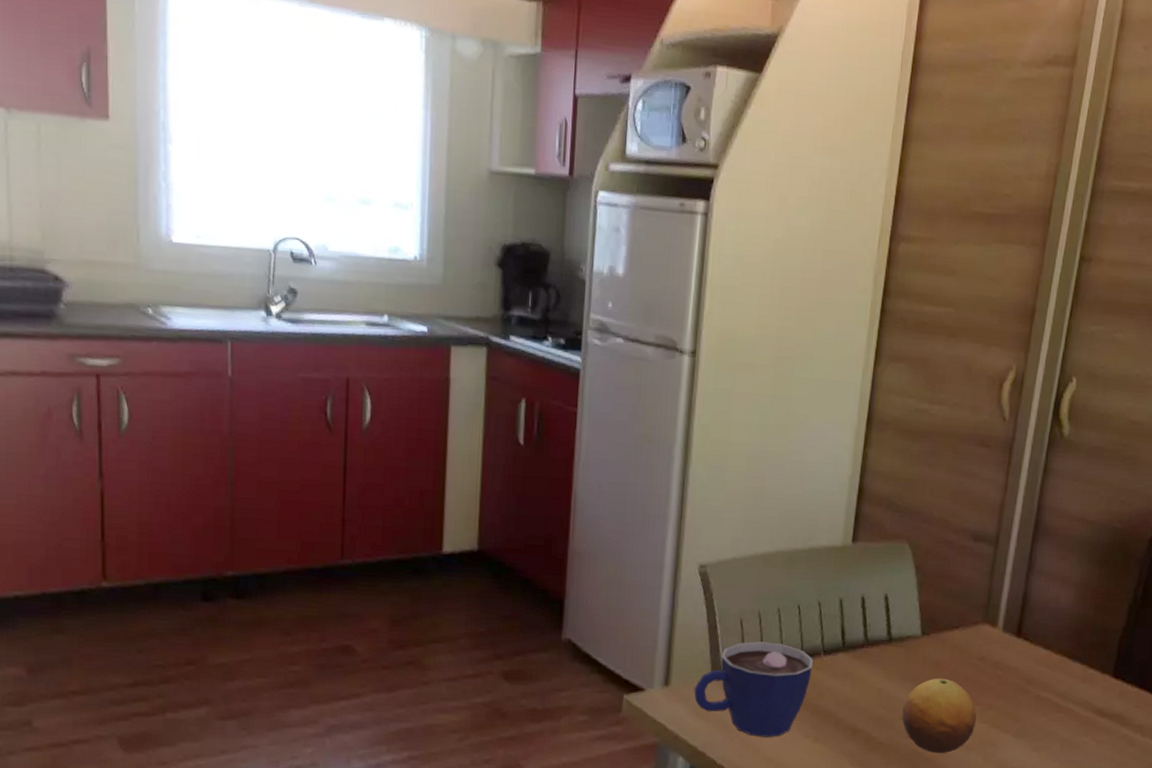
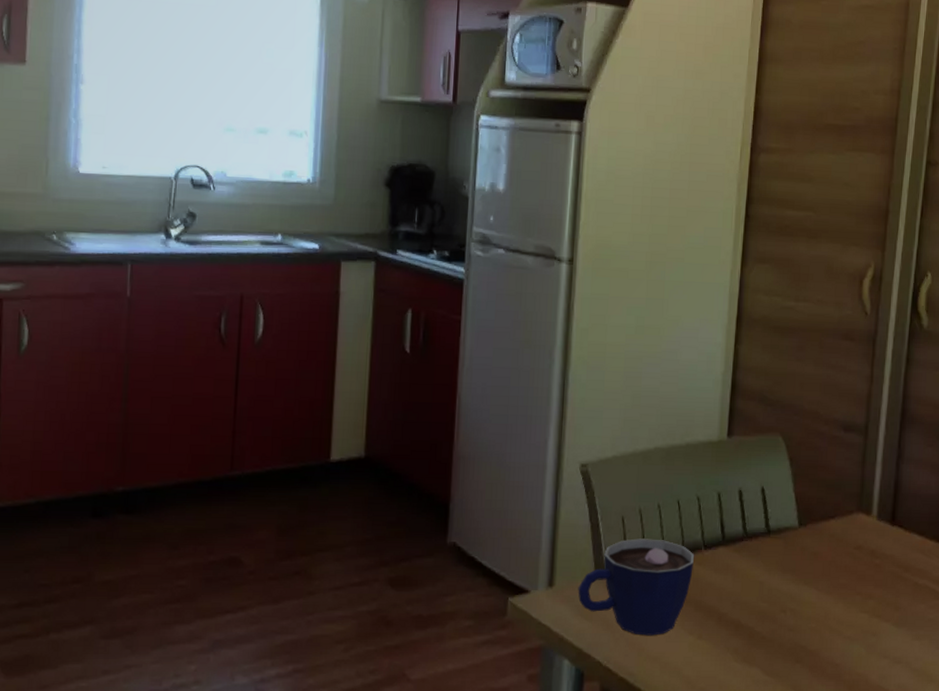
fruit: present [902,678,977,754] -> none [784,569,857,646]

